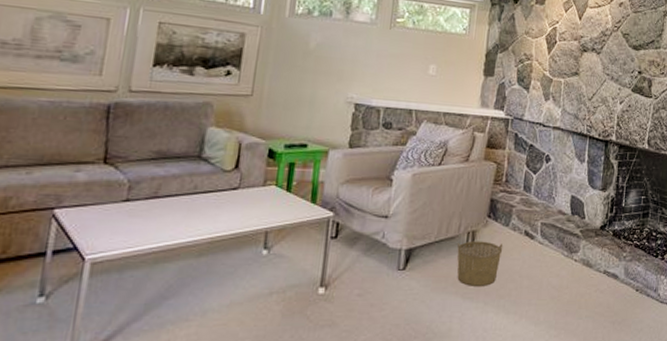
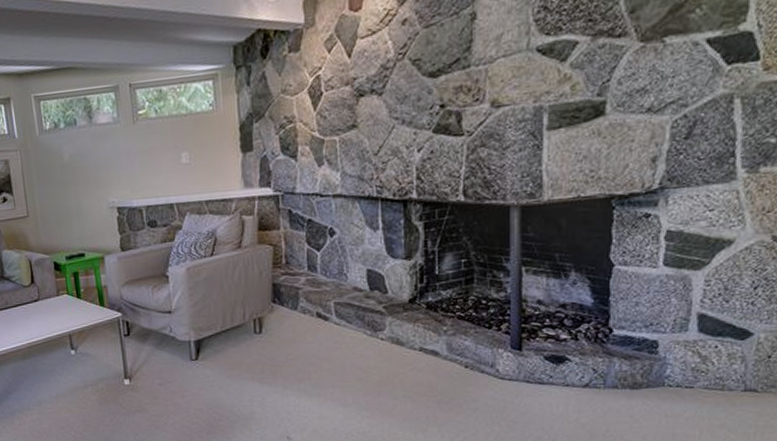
basket: present [457,241,503,286] -> none [245,327,295,372]

